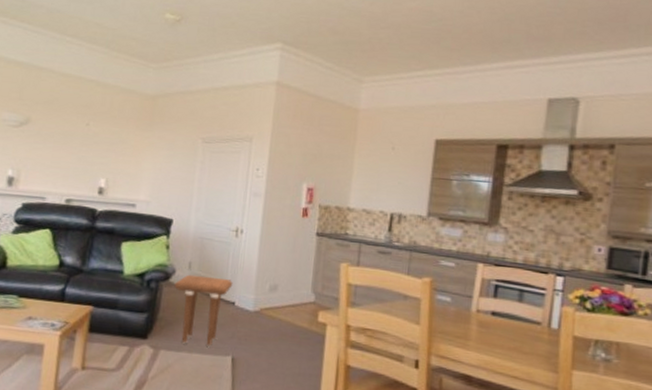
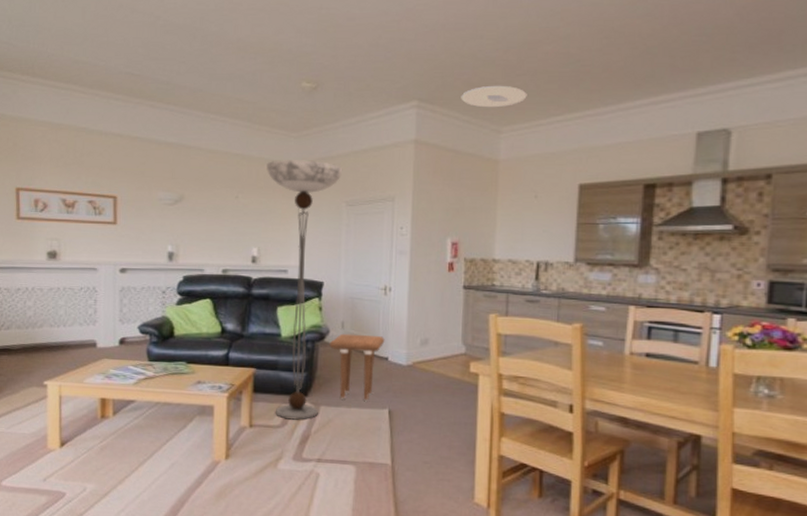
floor lamp: none [111,90,202,364] -> present [266,160,343,420]
ceiling light: none [325,35,390,58] -> present [461,85,527,108]

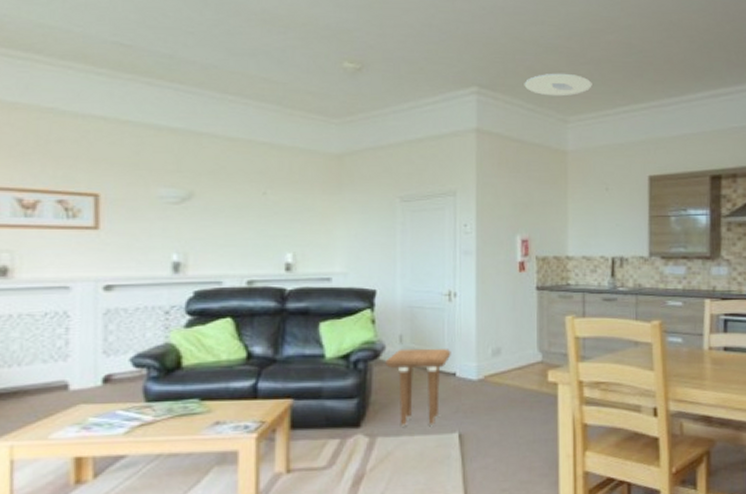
floor lamp: present [266,160,343,420] -> none [302,149,395,458]

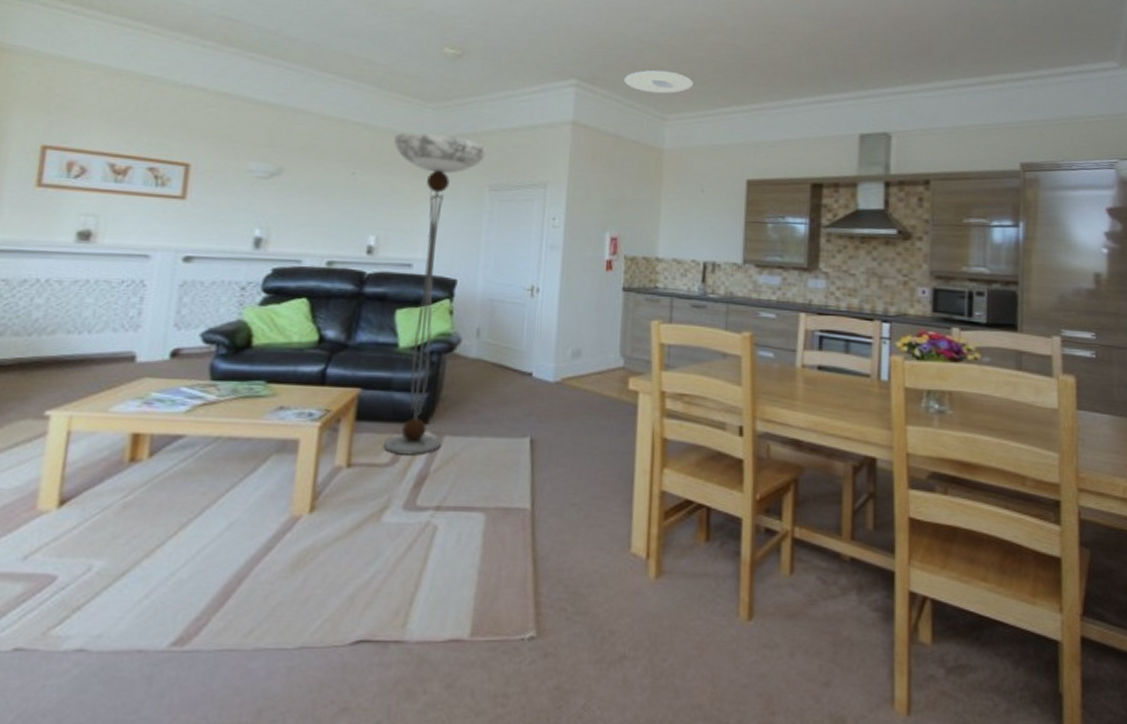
floor lamp: none [302,149,395,458] -> present [384,132,488,455]
side table: present [385,348,451,428] -> none [460,343,529,429]

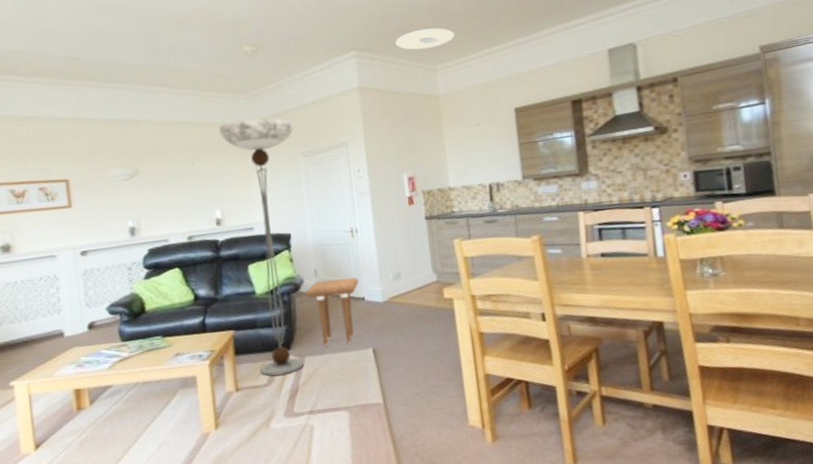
side table: none [460,343,529,429] -> present [305,277,359,348]

